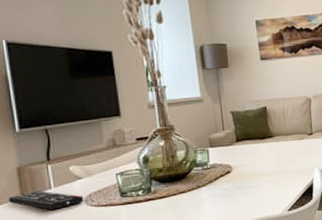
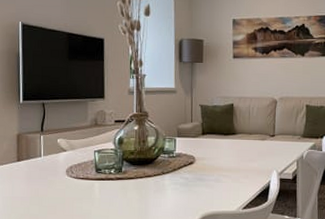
remote control: present [9,190,84,211] -> none [8,156,66,176]

